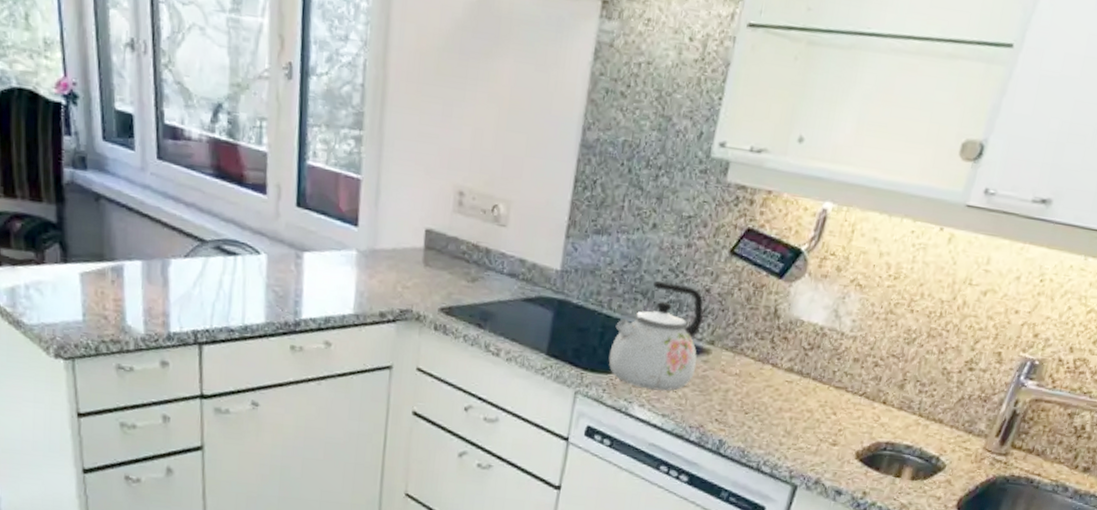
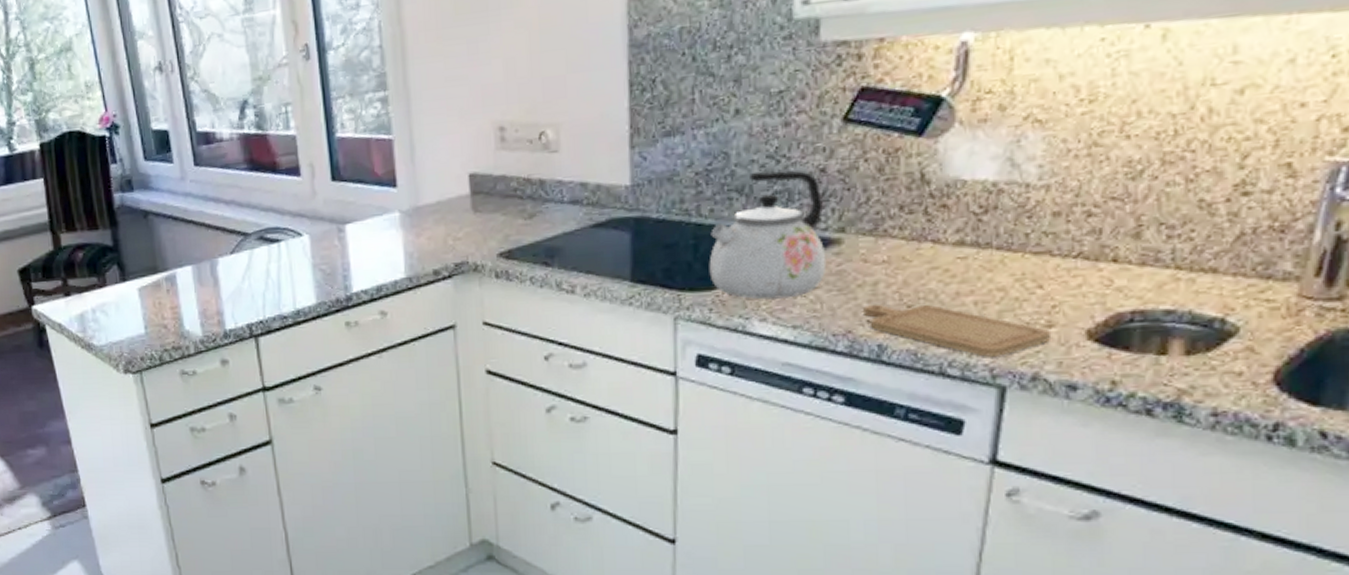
chopping board: none [714,406,835,462] -> present [863,304,1052,357]

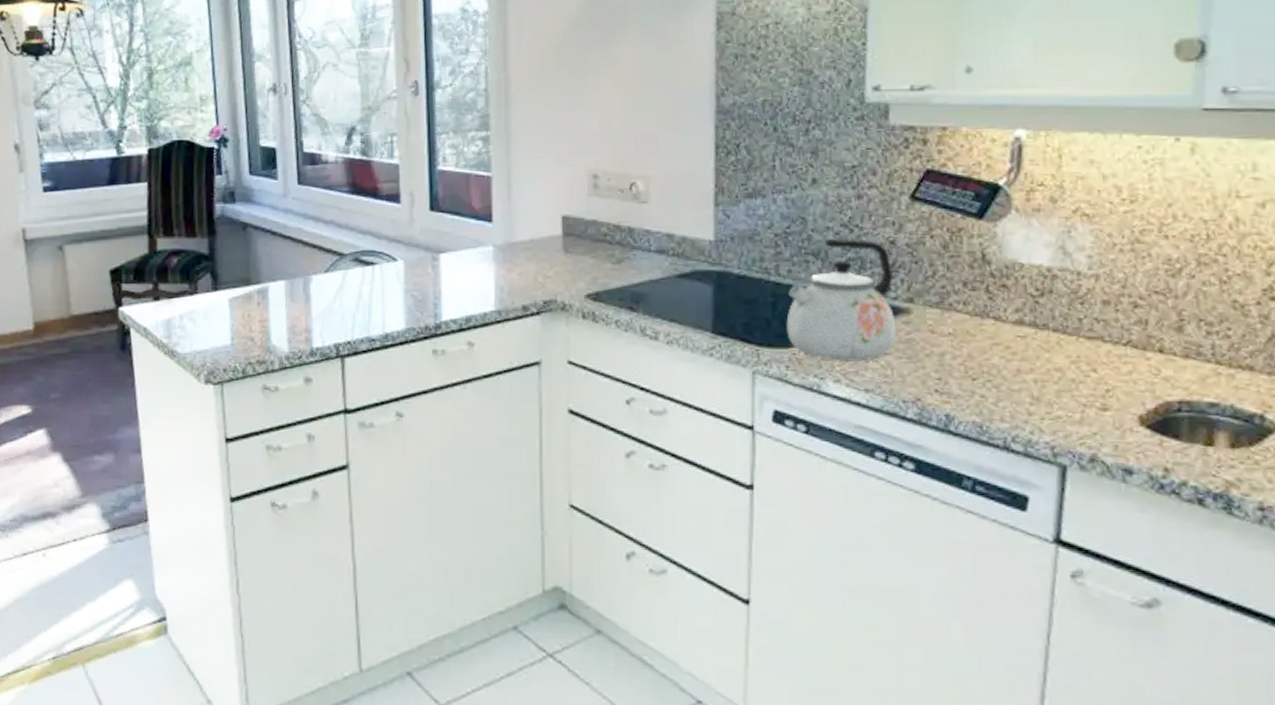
chopping board: present [863,304,1052,357] -> none [931,374,1107,435]

